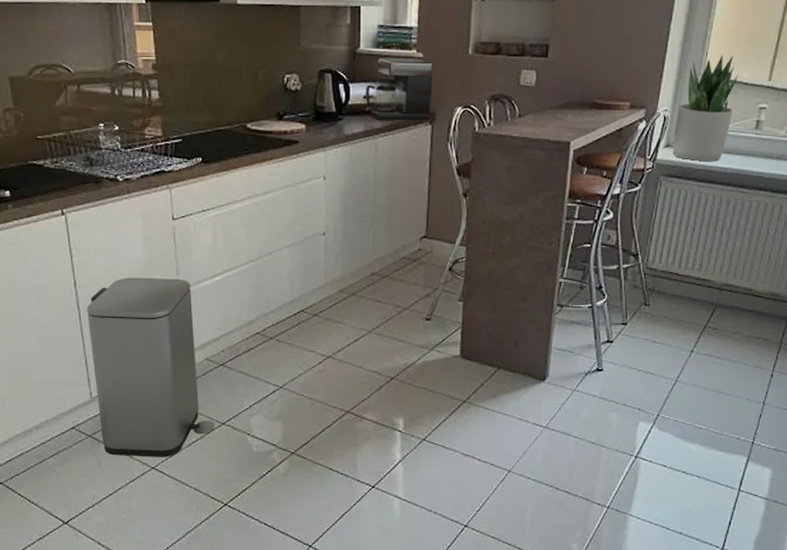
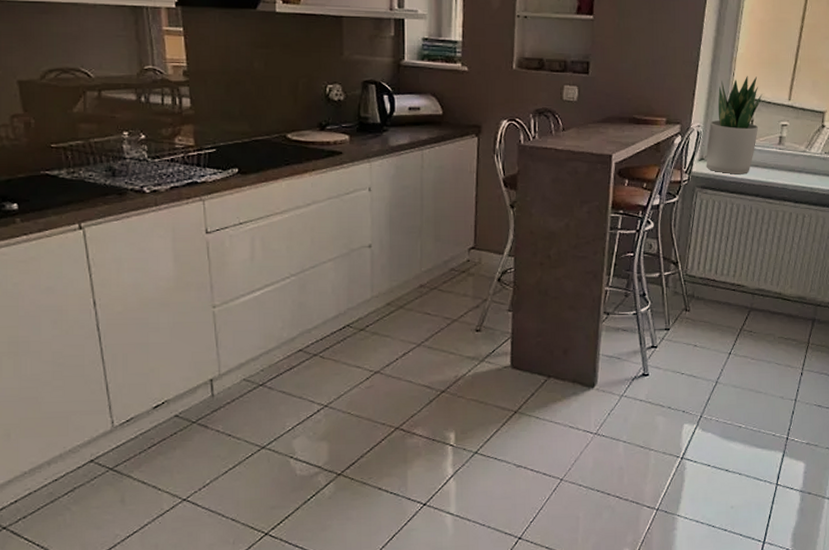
pedal bin: present [86,277,215,457] -> none [107,294,254,489]
coffee maker: present [366,58,434,121] -> none [411,70,479,133]

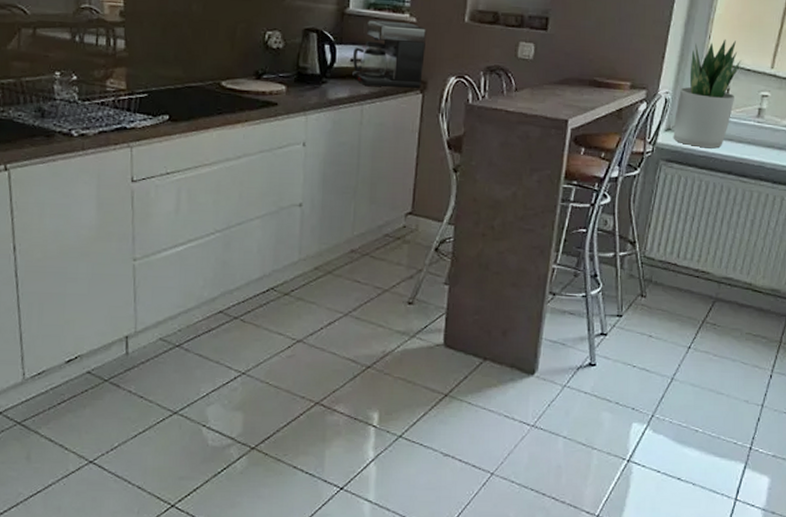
coffee maker: none [411,70,479,133] -> present [352,20,427,89]

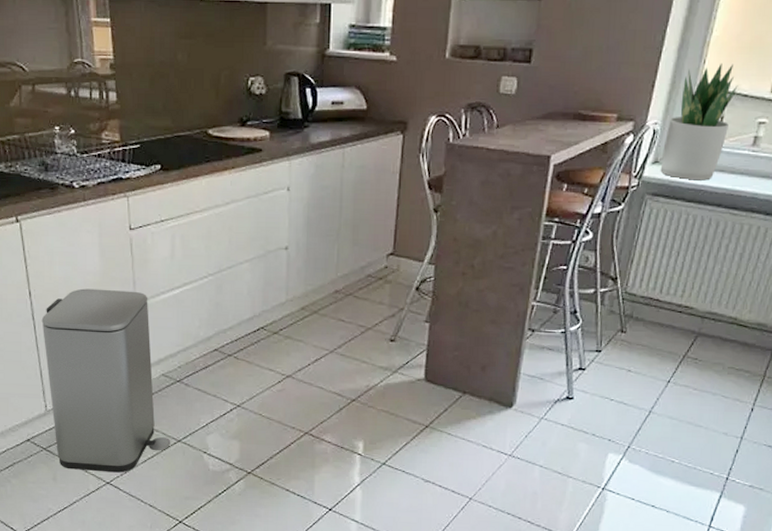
pedal bin: none [25,243,166,450] -> present [41,288,171,473]
coffee maker: present [352,20,427,89] -> none [334,61,407,130]

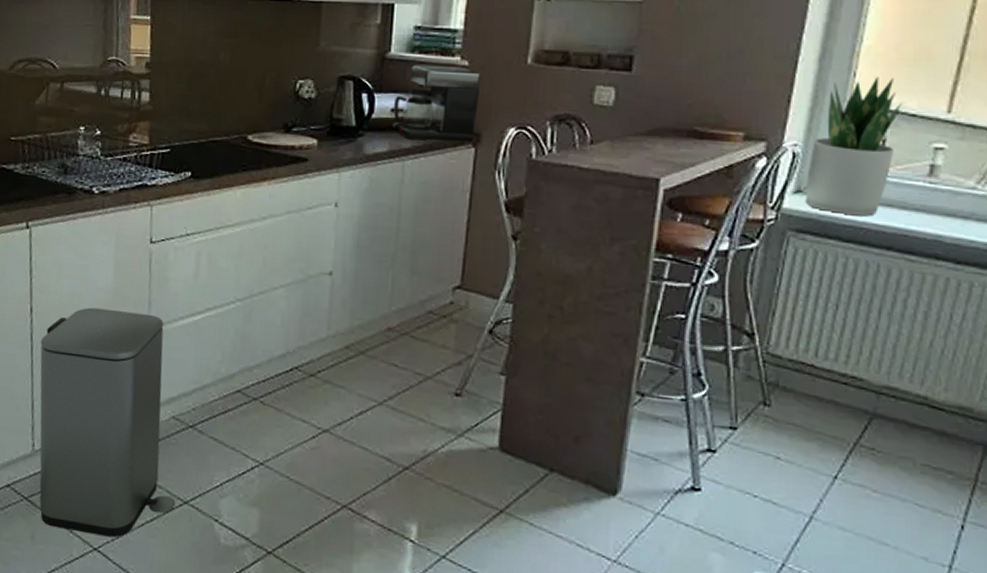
coffee maker: none [334,61,407,130] -> present [393,64,482,143]

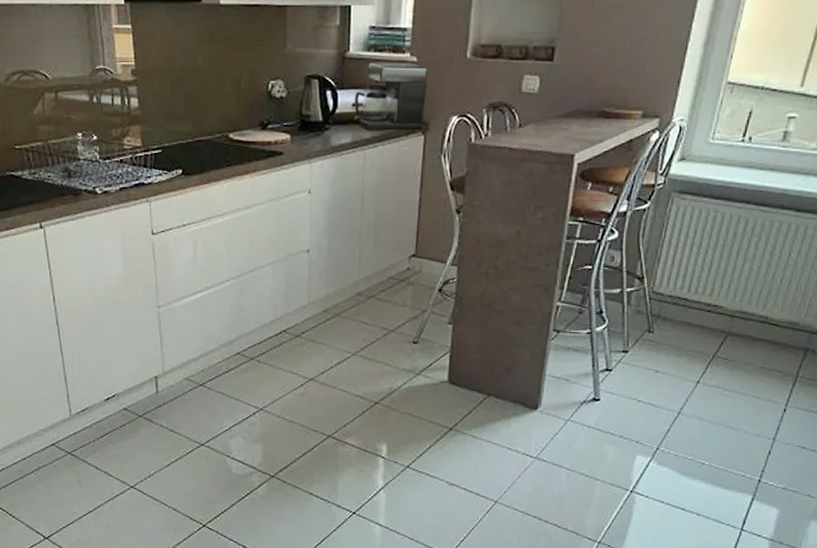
pedal bin: present [39,307,176,538] -> none [65,293,194,477]
planter: present [805,76,902,217] -> none [687,57,767,177]

